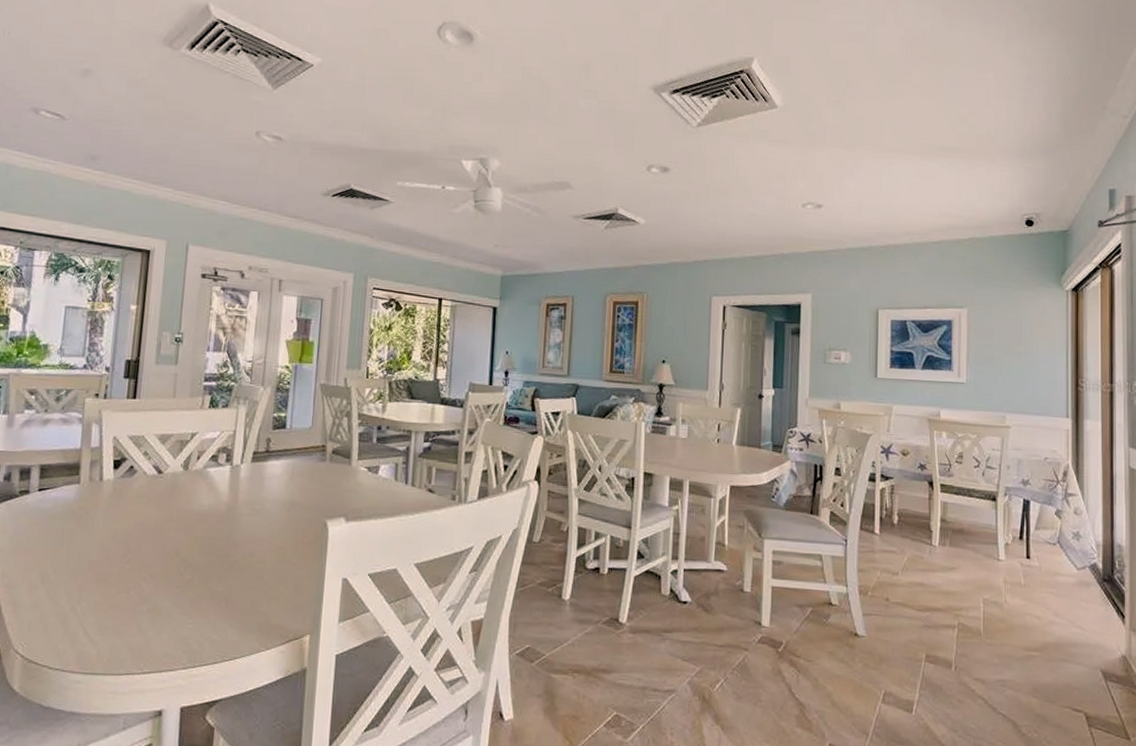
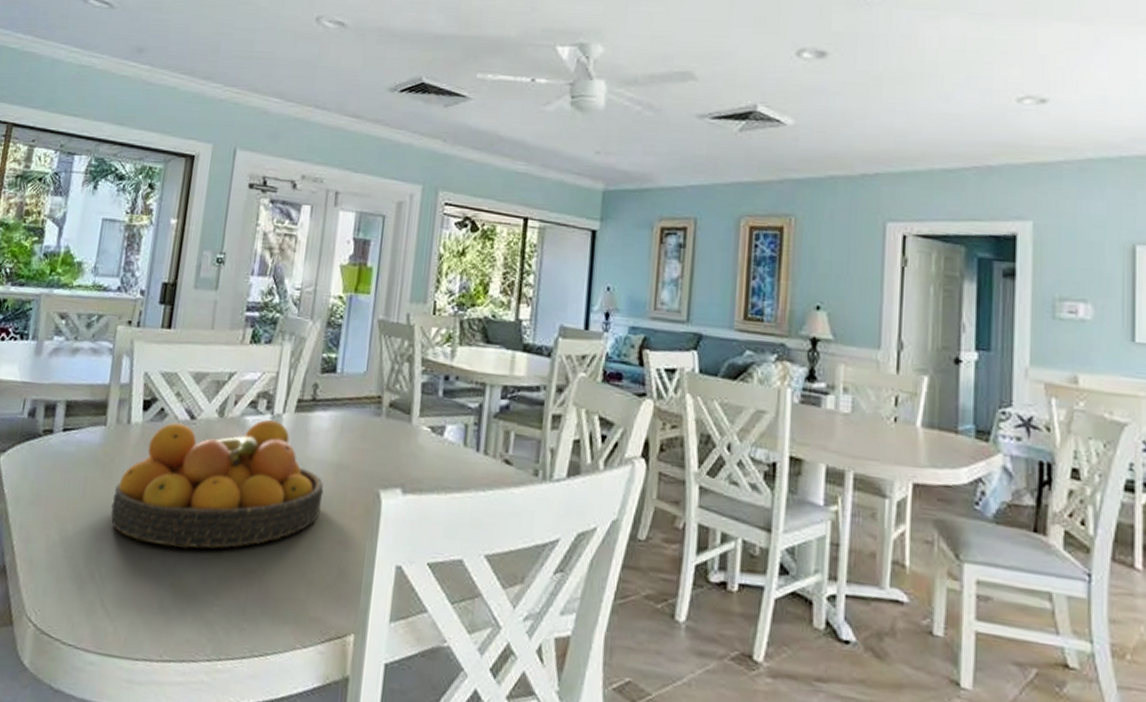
fruit bowl: none [88,469,279,580] -> present [110,419,324,549]

